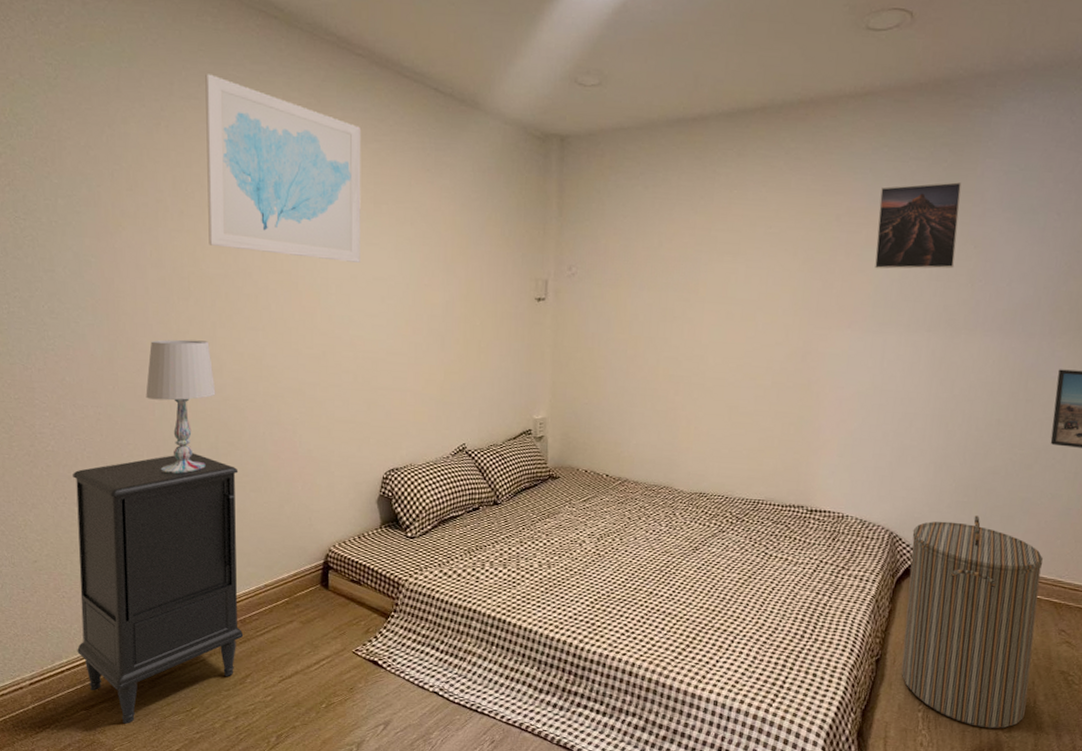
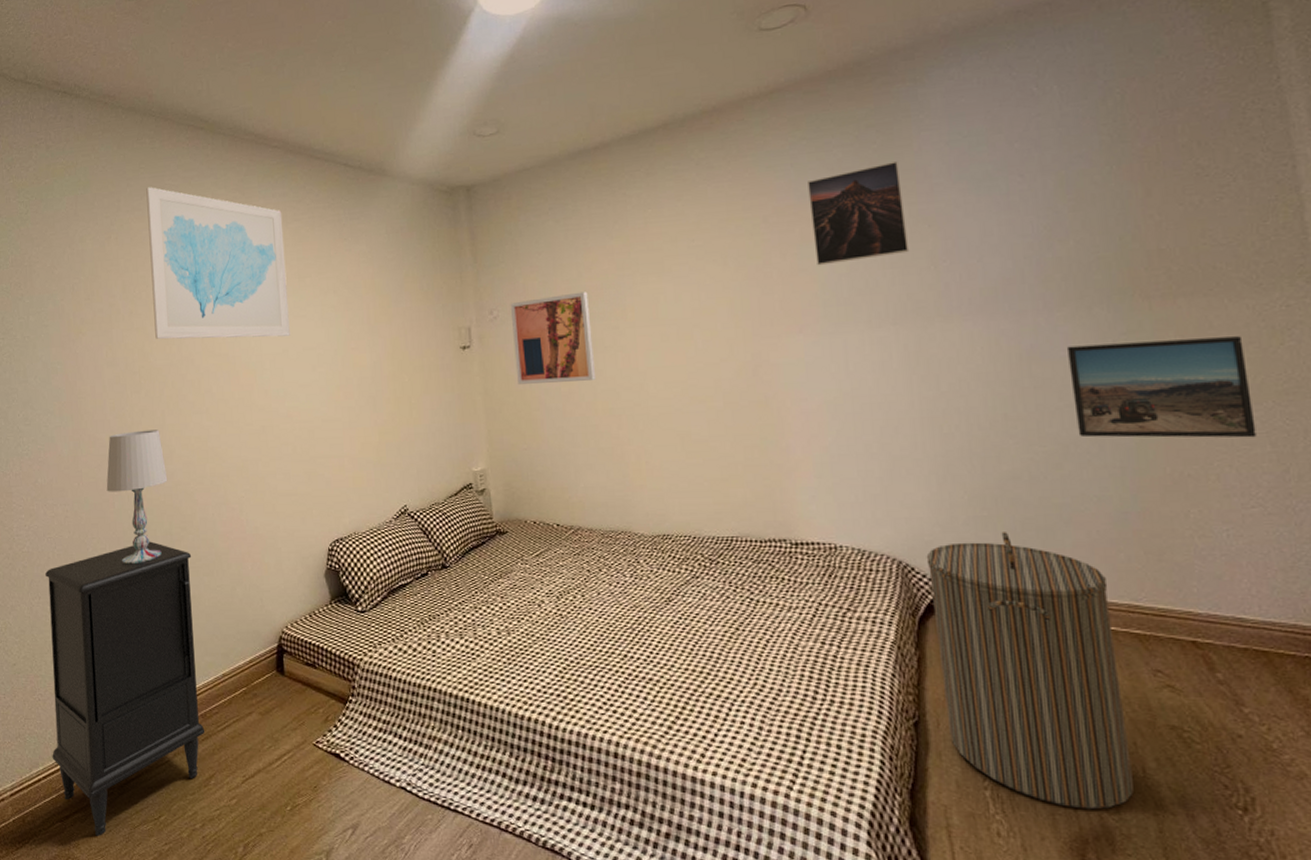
wall art: none [587,260,665,348] -> present [510,291,597,386]

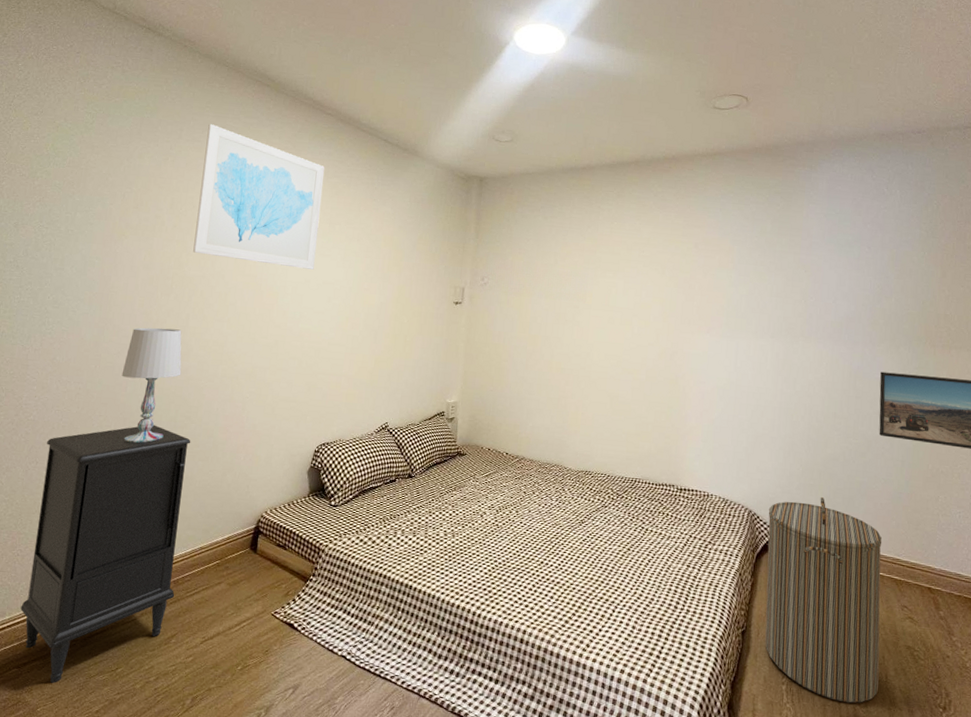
wall art: present [510,291,597,386] -> none [494,274,560,345]
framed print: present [808,162,910,266] -> none [727,221,792,288]

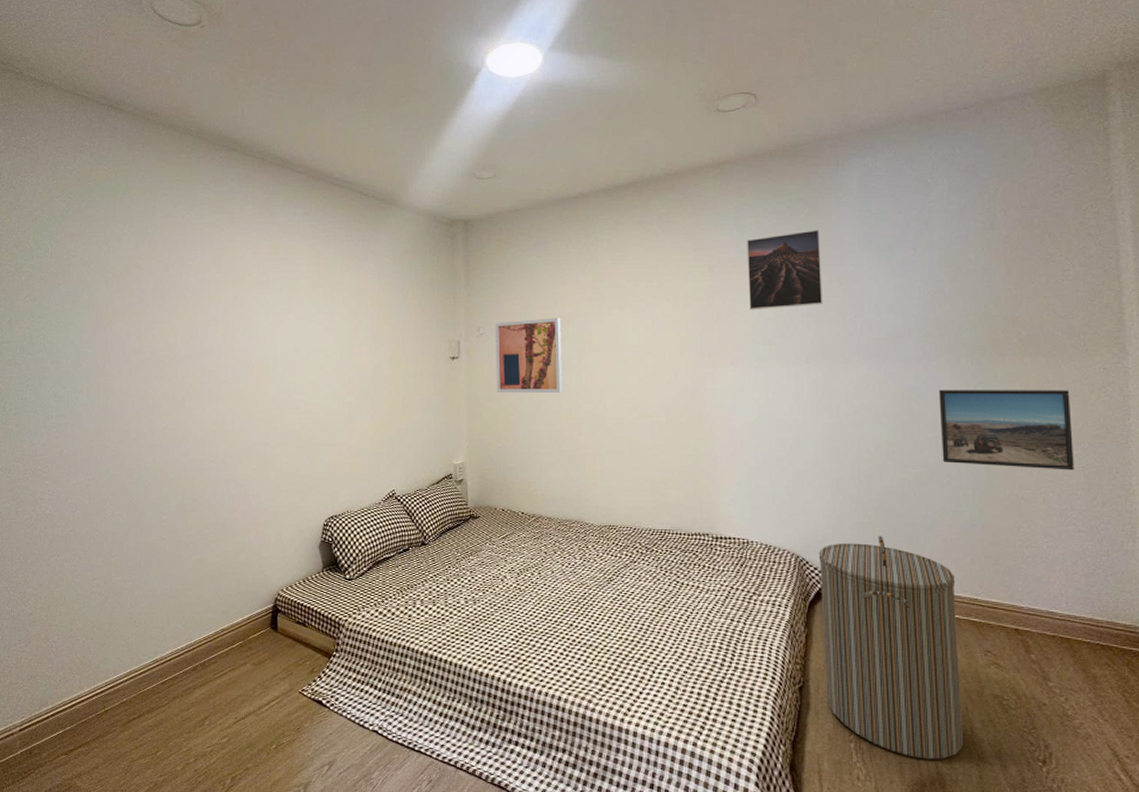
nightstand: present [20,425,191,683] -> none [61,510,203,768]
table lamp: present [121,327,182,443] -> none [126,412,184,530]
wall art: present [193,124,325,270] -> none [180,197,302,338]
wall art: none [494,274,560,345] -> present [495,318,563,394]
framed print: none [727,221,792,288] -> present [747,230,823,310]

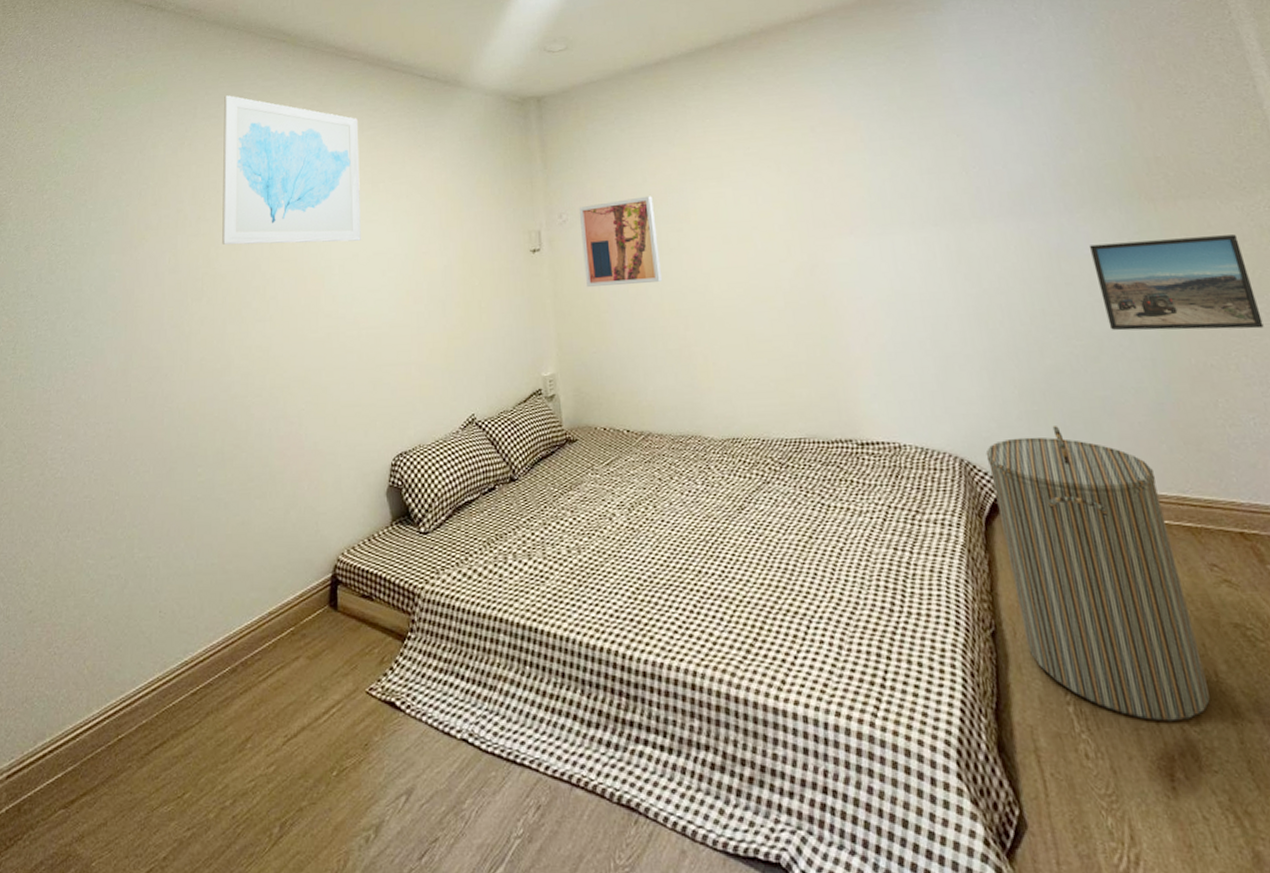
wall art: none [180,197,302,338] -> present [222,95,361,245]
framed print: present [747,230,823,310] -> none [848,79,943,172]

